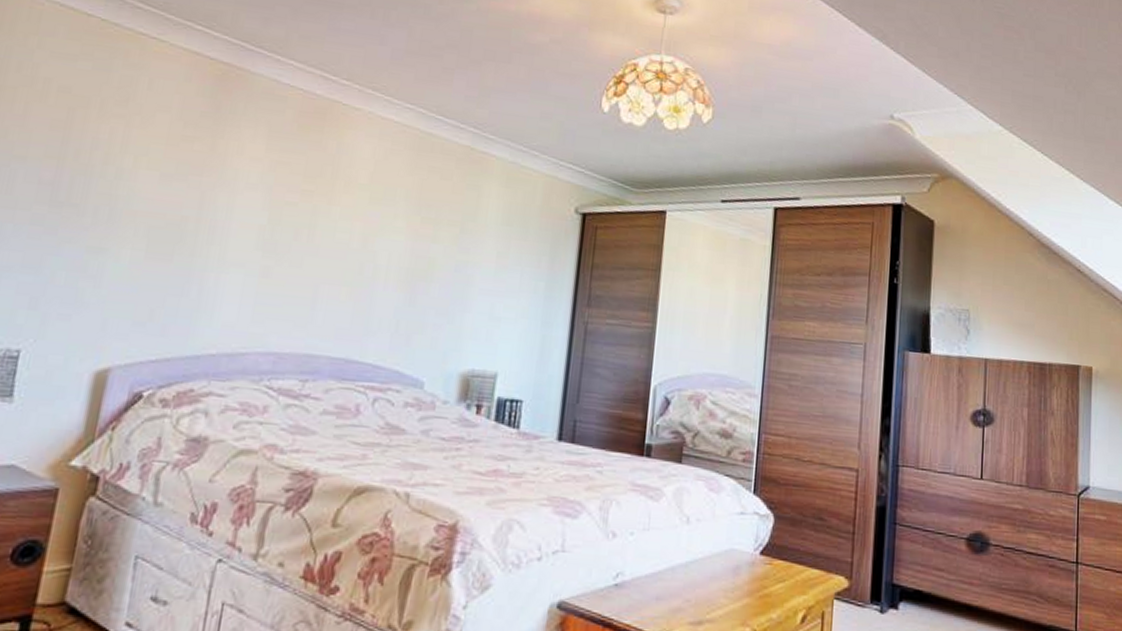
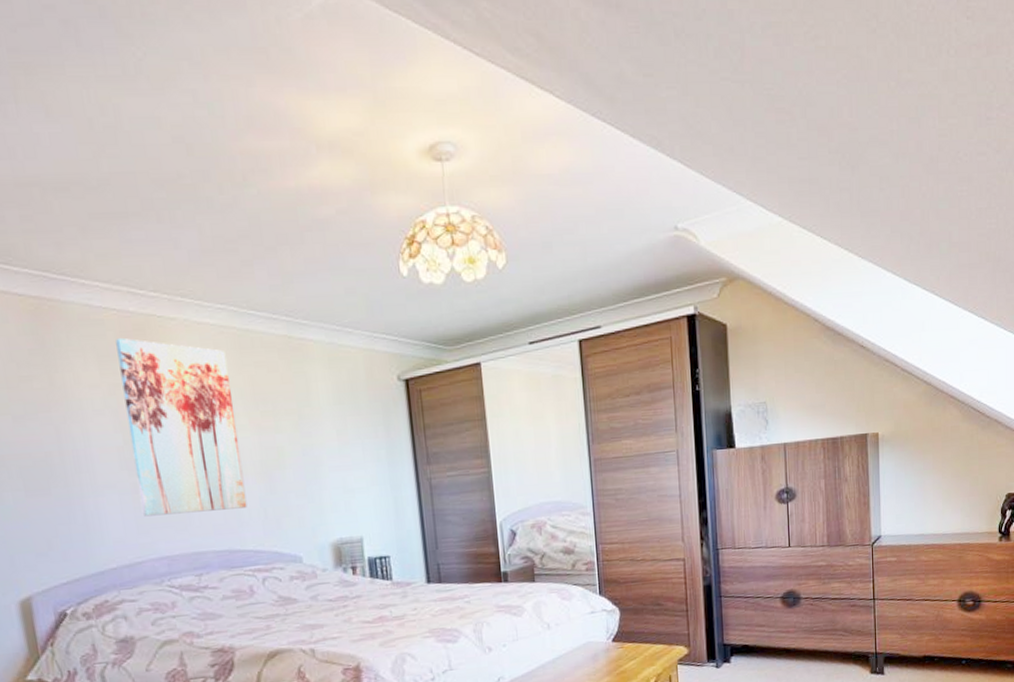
wall art: none [263,117,402,316] -> present [116,337,248,517]

